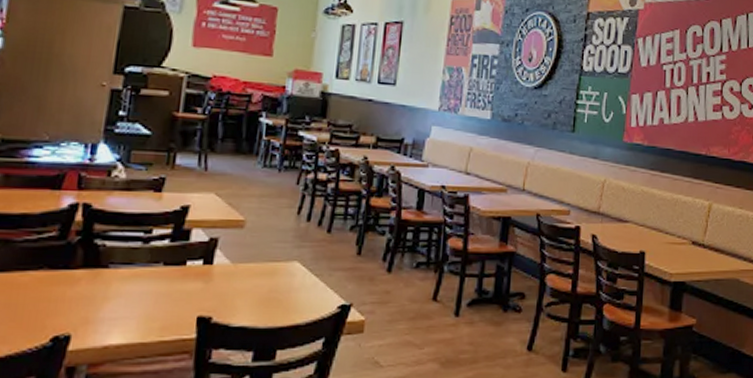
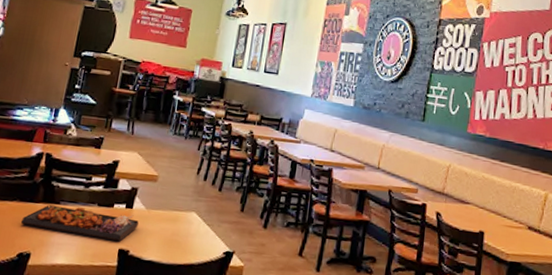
food tray: none [52,269,223,308] -> present [20,205,139,242]

